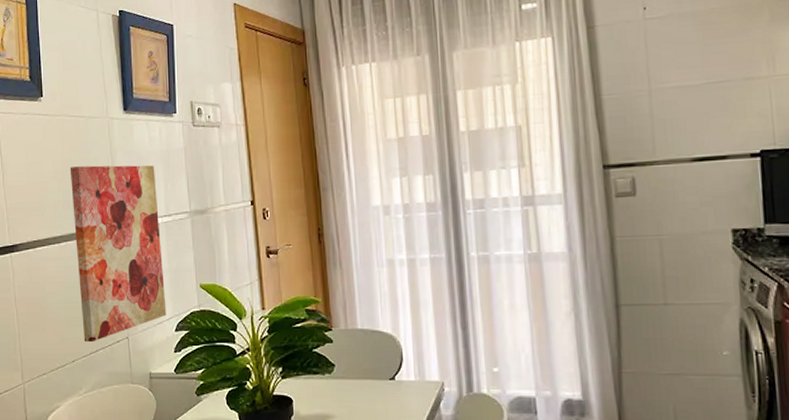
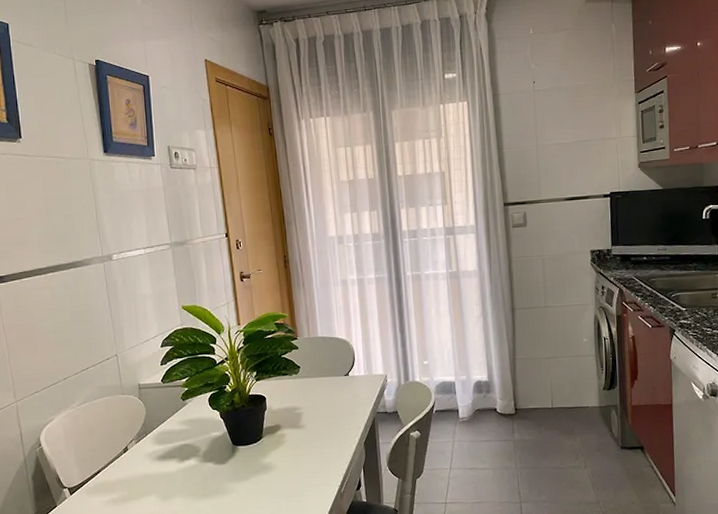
wall art: present [70,165,167,343] -> none [53,202,152,362]

